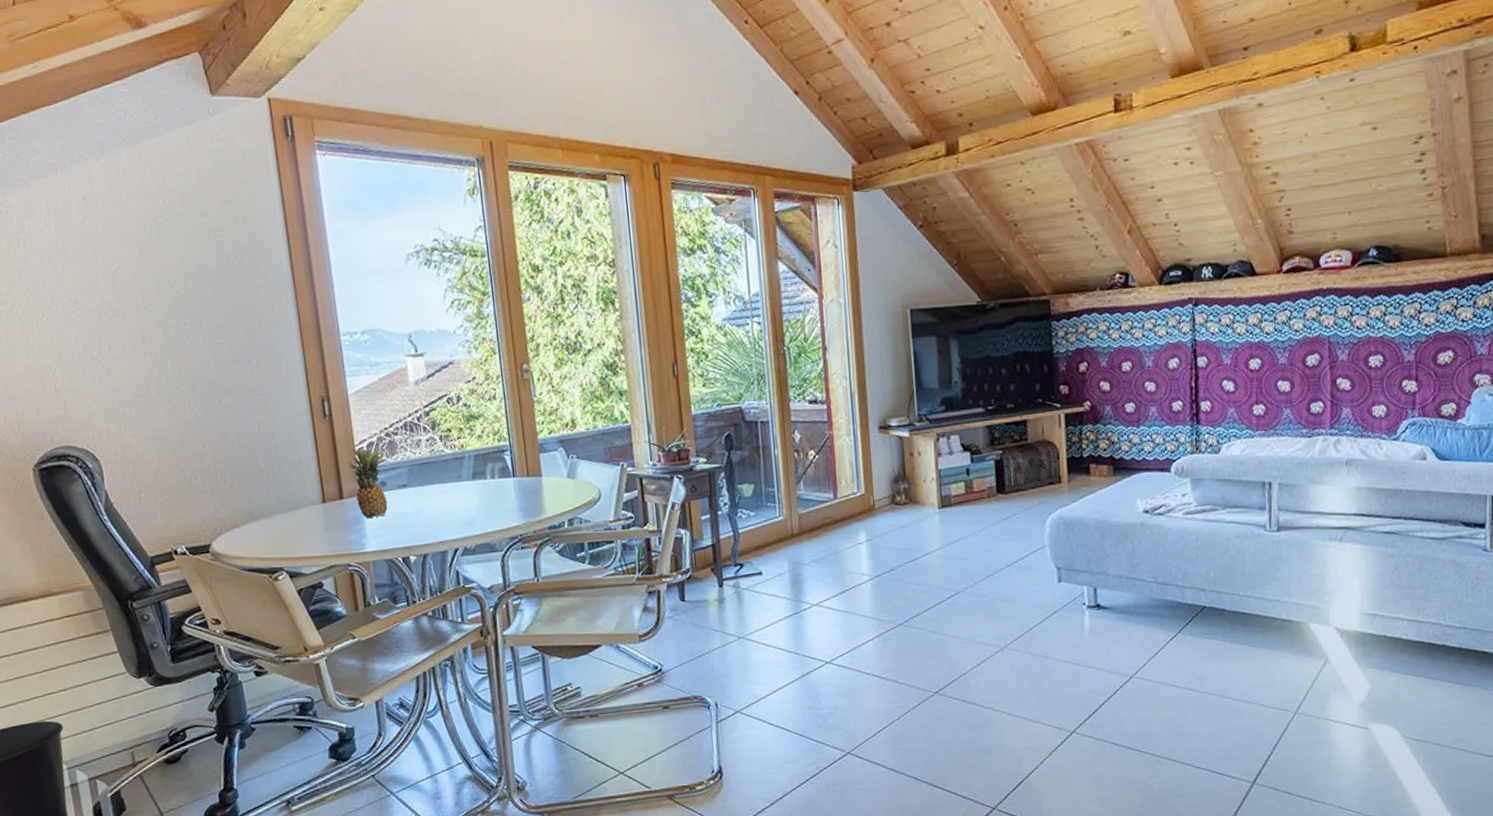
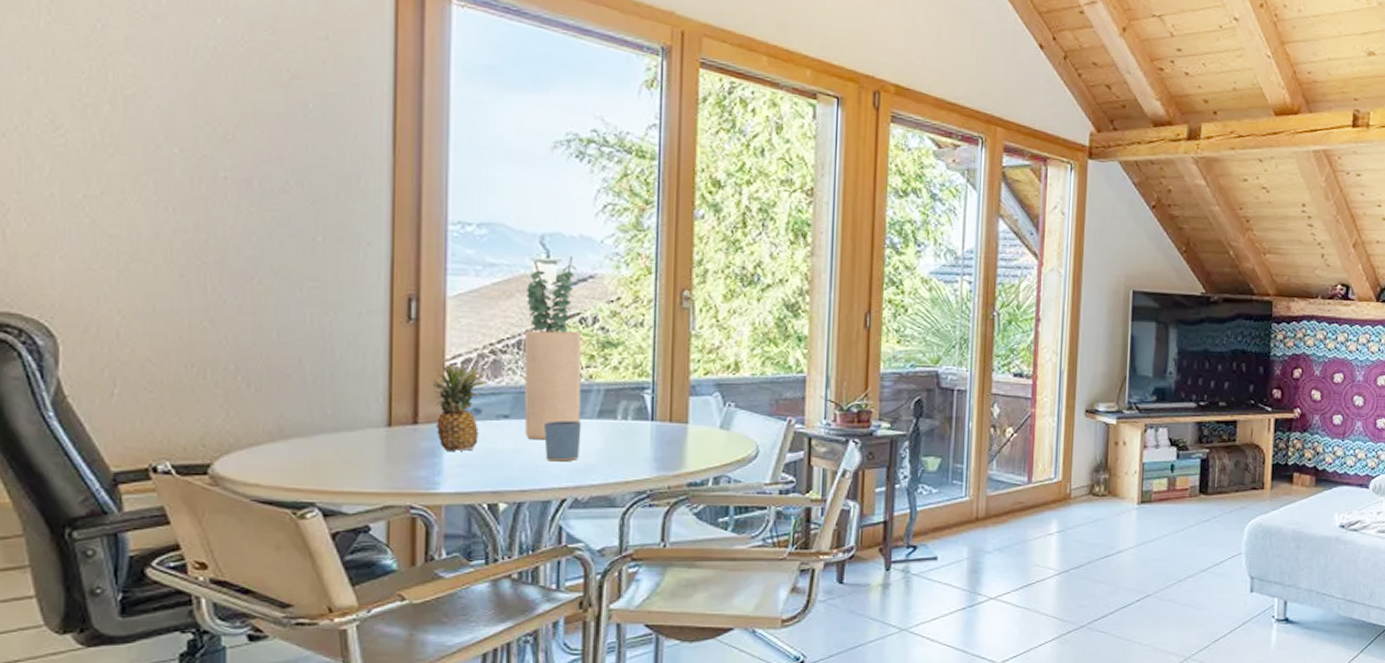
vase: none [404,348,460,503] -> present [524,257,582,440]
mug: none [433,484,463,519] -> present [544,420,582,462]

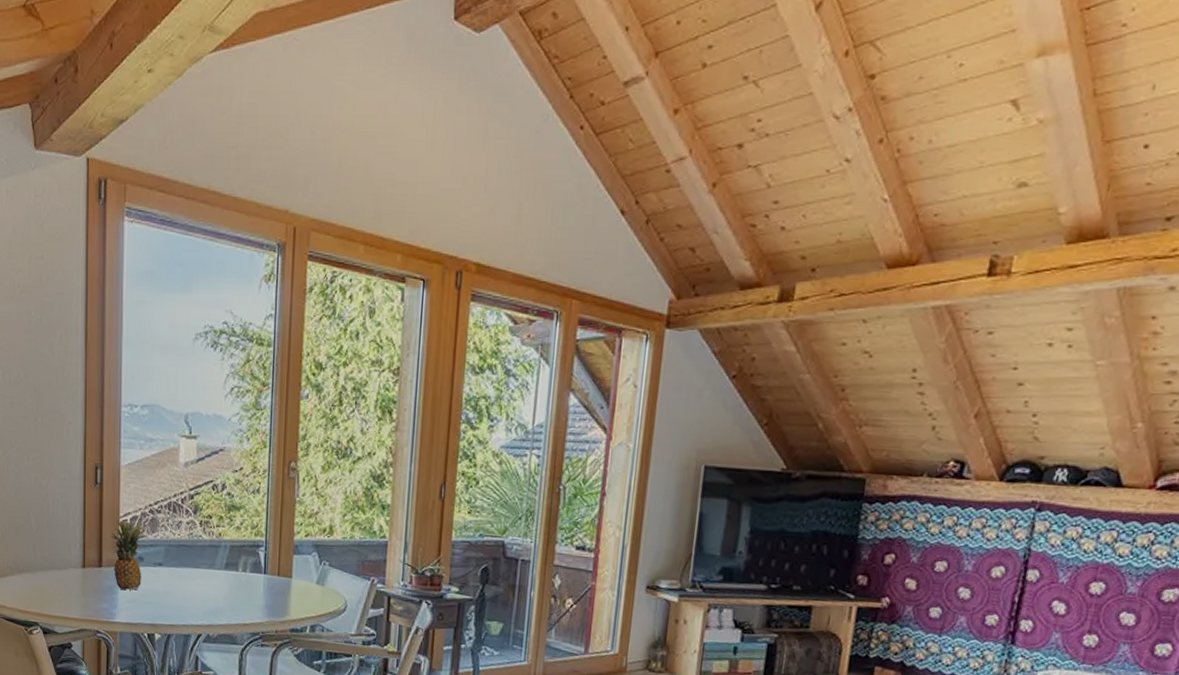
vase: present [524,257,582,440] -> none [173,433,214,585]
mug: present [544,420,582,462] -> none [186,569,213,604]

